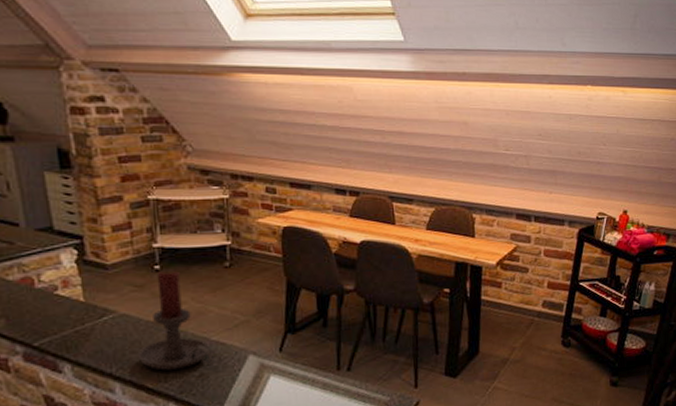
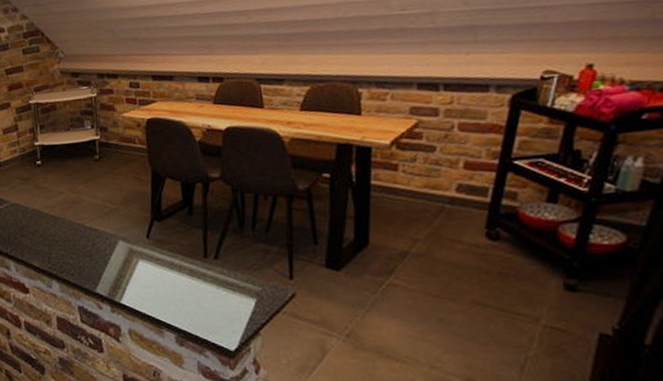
candle holder: present [137,271,215,370] -> none [26,165,89,252]

